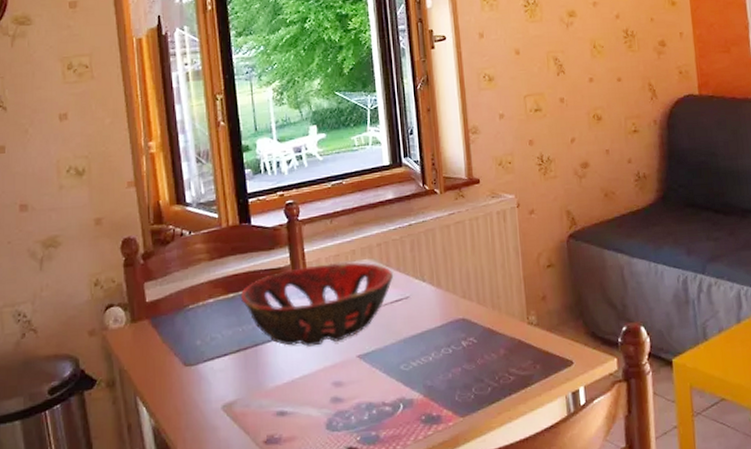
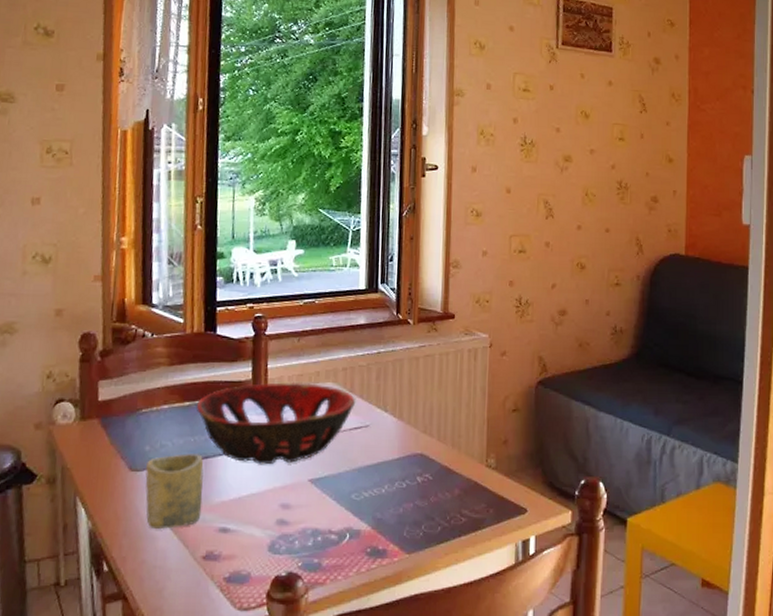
cup: none [199,343,258,420] -> present [145,454,204,529]

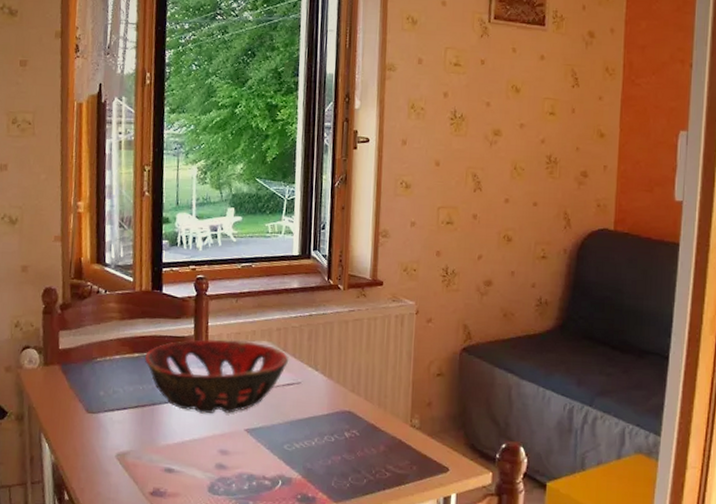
cup: present [145,454,204,529] -> none [100,400,151,466]

